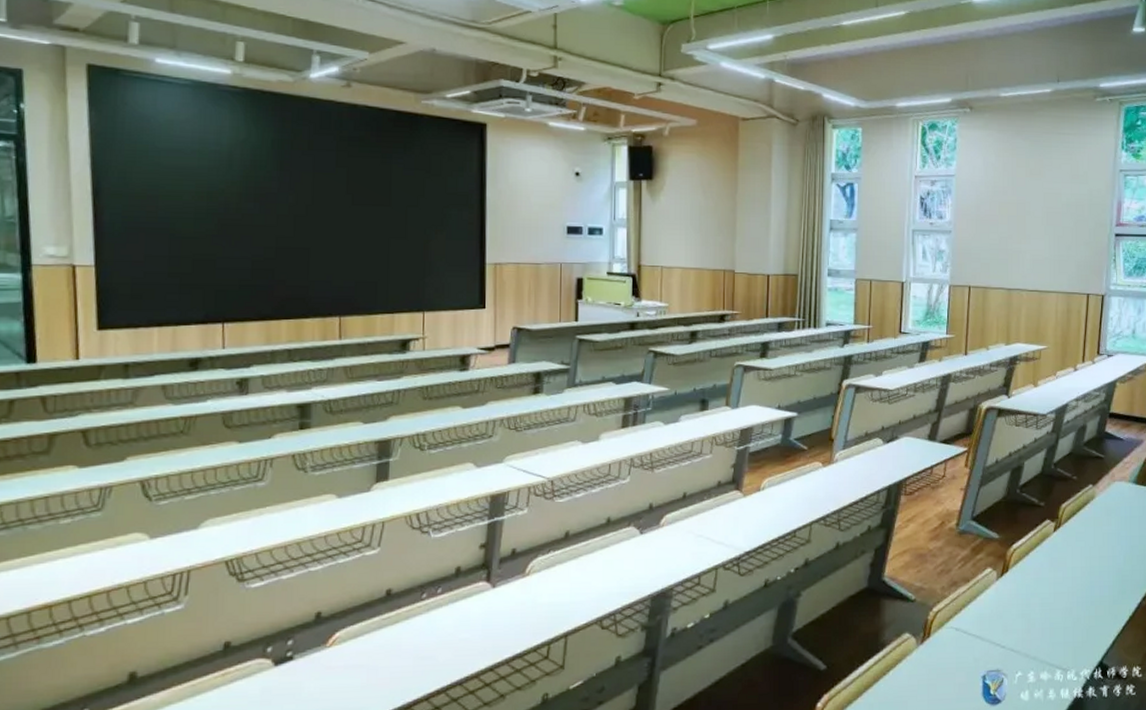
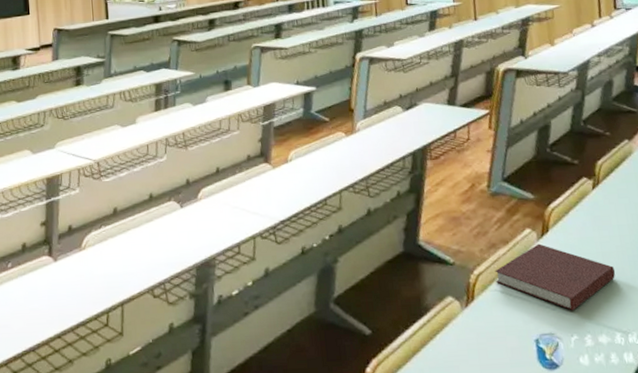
notebook: none [953,583,1064,649] -> present [495,243,616,311]

